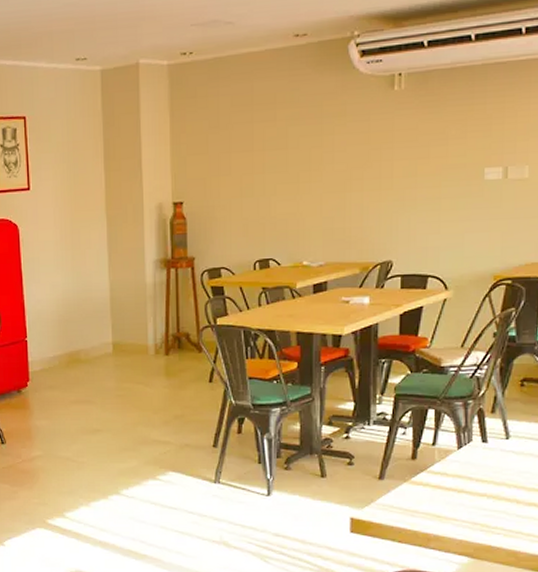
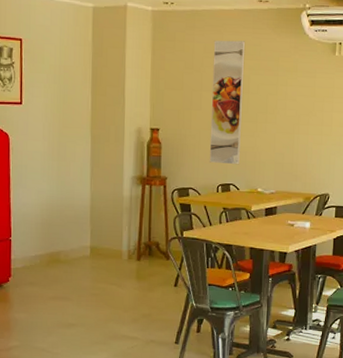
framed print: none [242,86,281,236] -> present [209,40,246,165]

